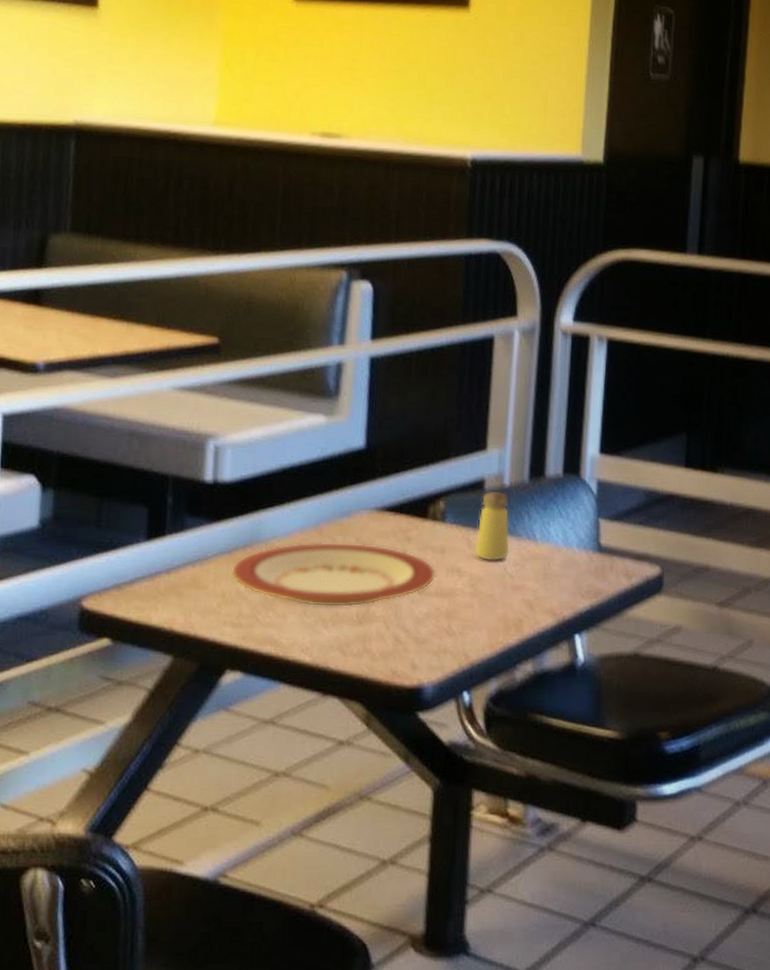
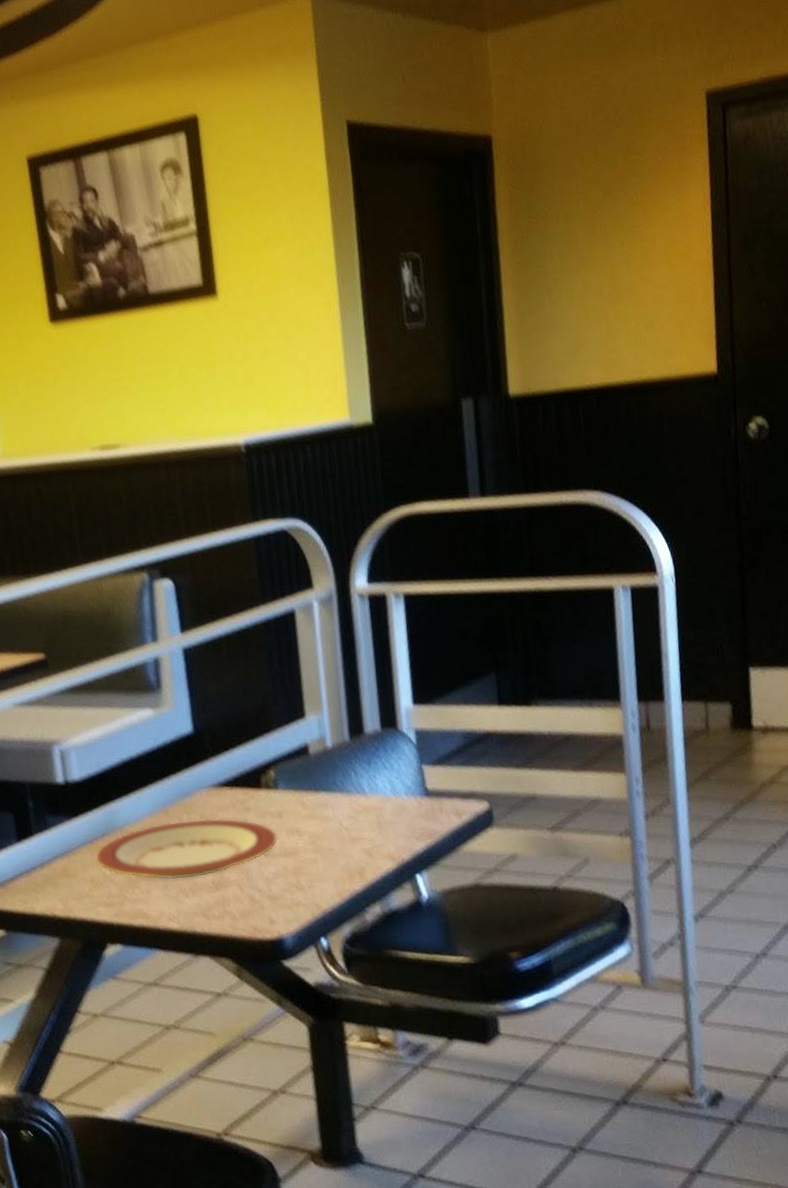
saltshaker: present [474,491,510,561] -> none [308,753,341,819]

